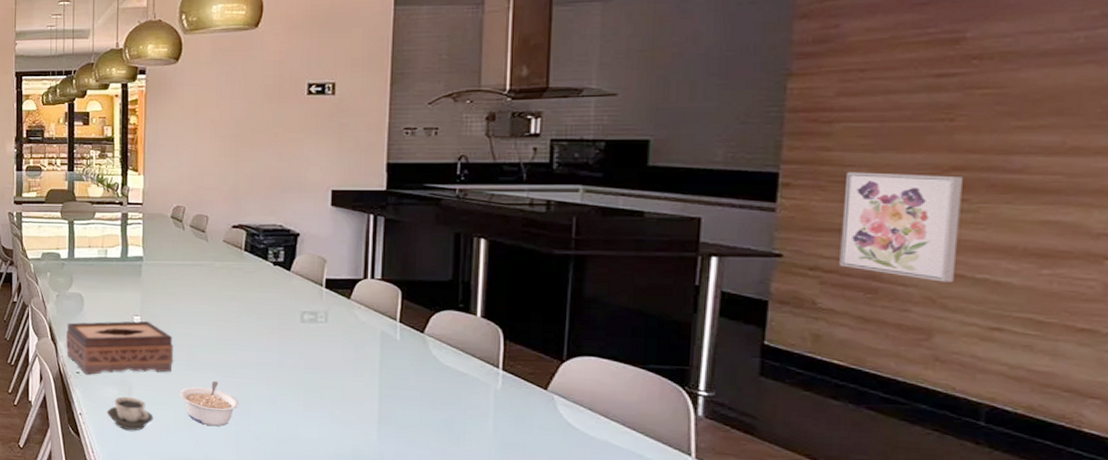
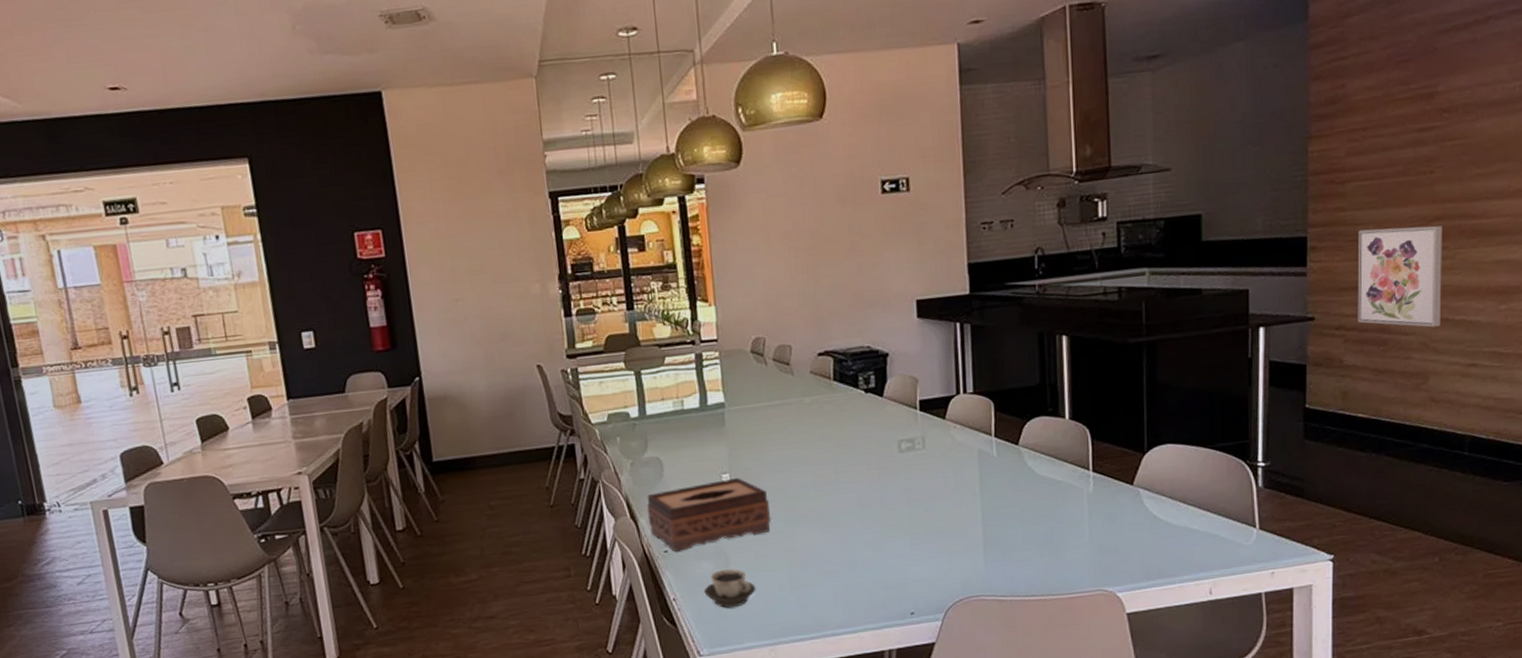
legume: present [180,381,239,426] -> none [781,533,845,585]

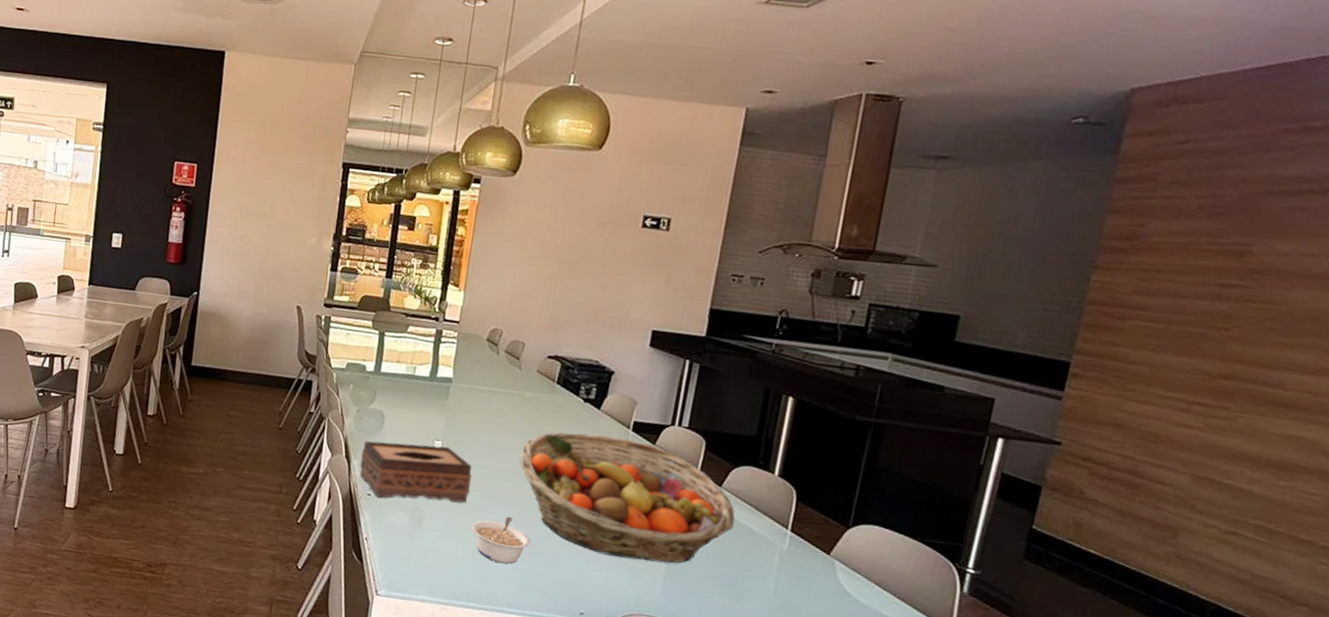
cup: present [704,568,756,608] -> none [394,524,442,562]
legume: none [781,533,845,585] -> present [471,516,531,564]
fruit basket: none [814,420,1039,546] -> present [520,432,736,563]
wall art: present [1357,226,1442,328] -> none [1109,369,1228,486]

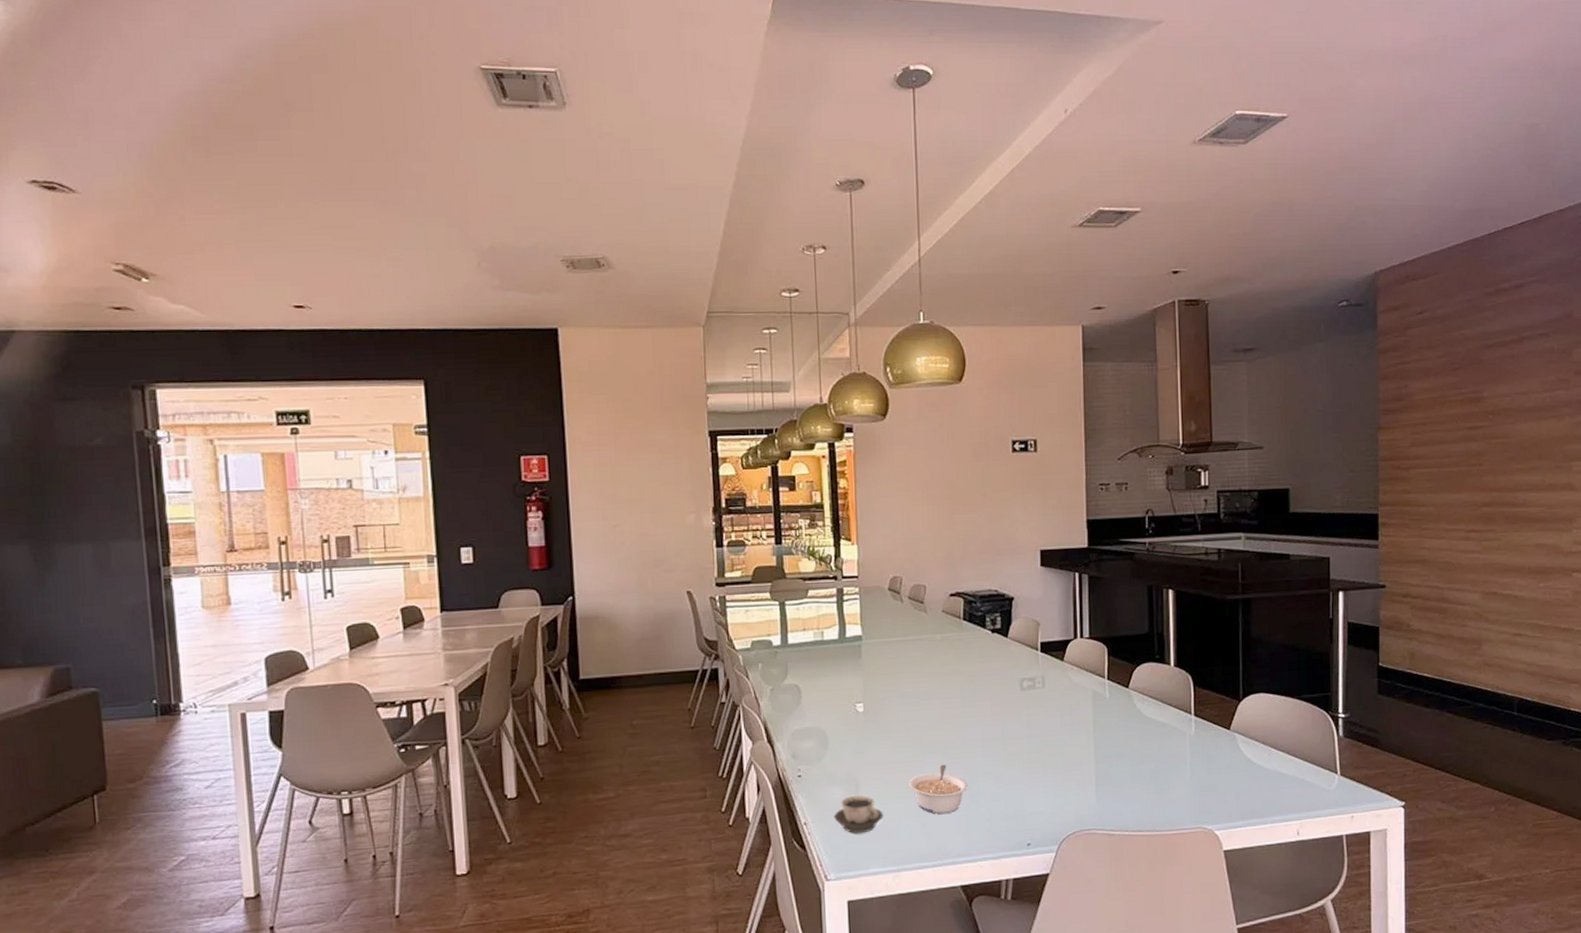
tissue box: present [359,441,472,503] -> none [783,707,900,777]
cup: none [394,524,442,562] -> present [834,794,884,834]
fruit basket: present [520,432,736,563] -> none [942,660,1147,780]

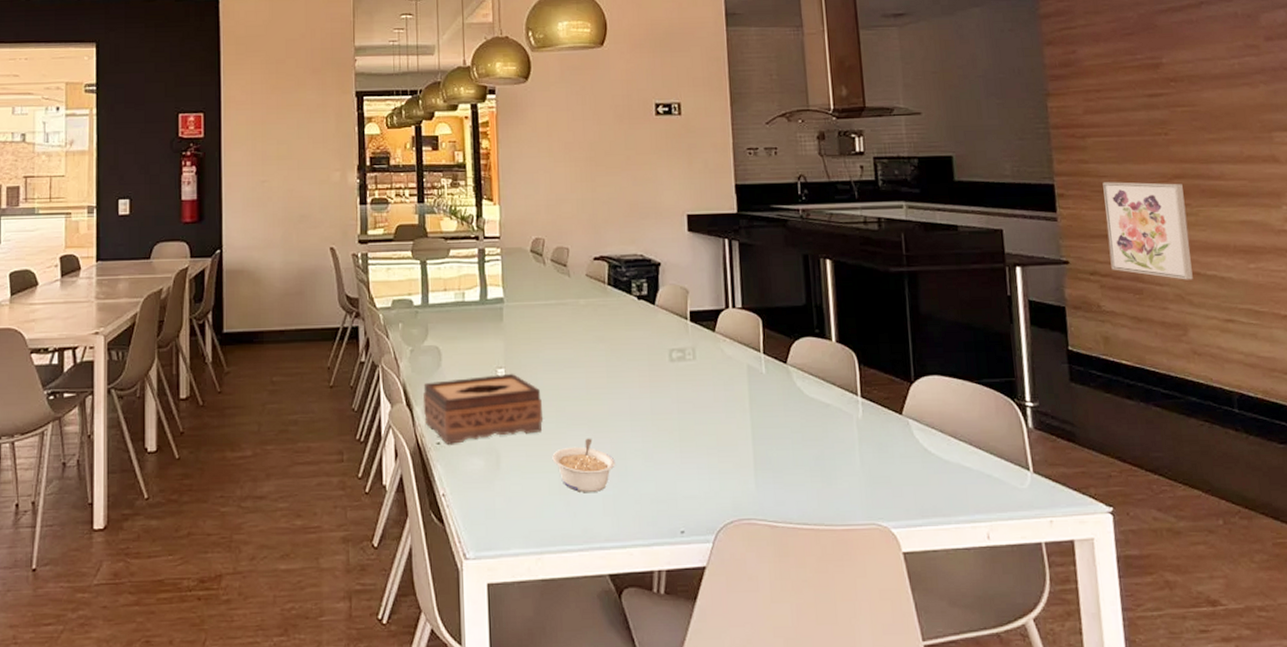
tissue box: none [783,707,900,777] -> present [422,373,542,444]
cup: present [834,794,884,834] -> none [473,466,526,510]
wall art: none [1421,510,1491,600] -> present [1102,182,1193,280]

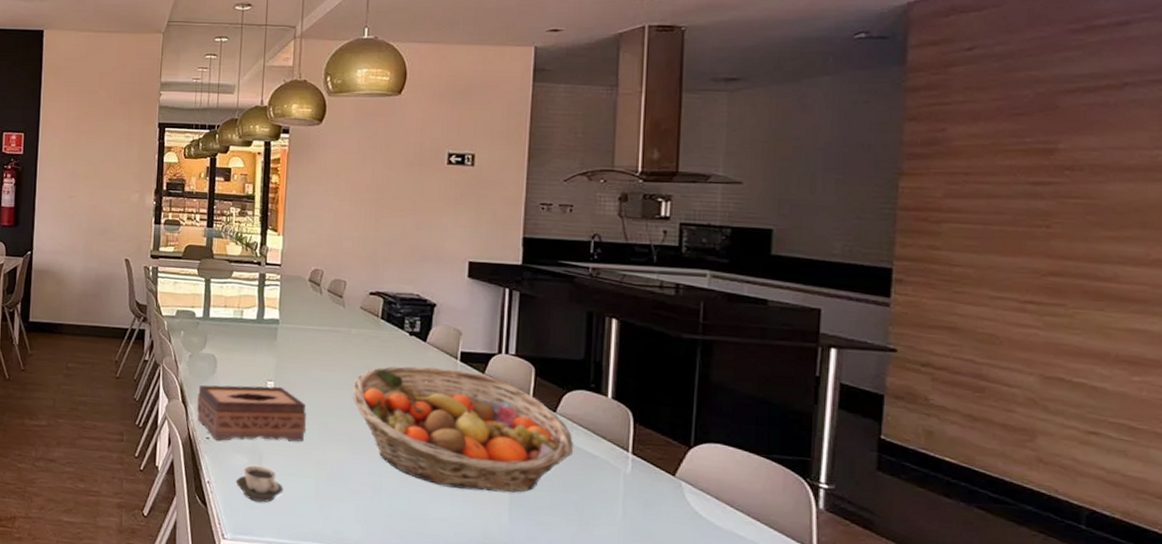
cup: none [473,466,526,510] -> present [236,465,284,503]
legume: present [552,438,615,492] -> none [311,453,371,501]
fruit basket: none [587,330,808,460] -> present [353,366,574,493]
wall art: present [1102,182,1193,280] -> none [949,271,1059,385]

